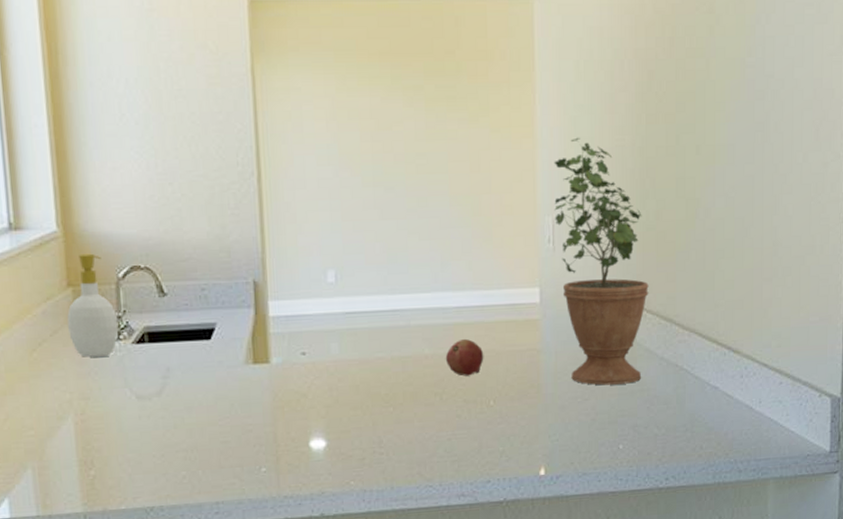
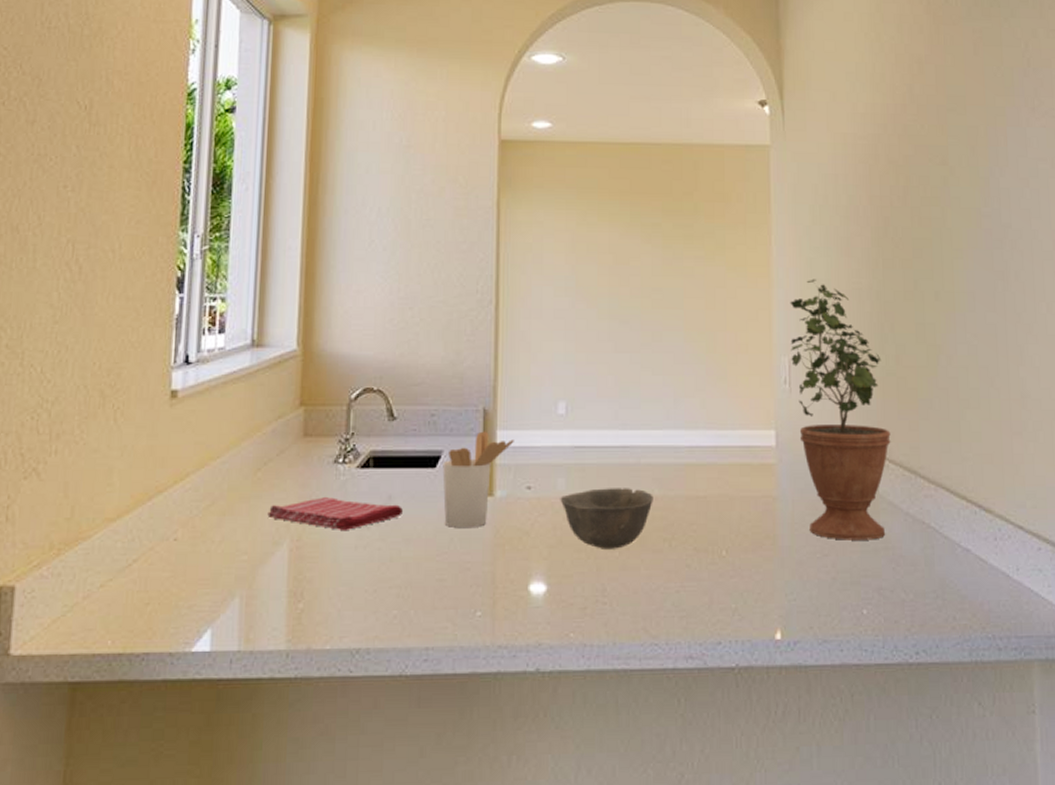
dish towel: none [48,372,182,403] -> present [267,497,403,530]
soap bottle: present [67,253,119,357] -> none [294,373,345,480]
utensil holder: none [217,302,286,394] -> present [442,431,514,527]
bowl: none [334,348,424,406] -> present [560,488,653,549]
fruit: present [445,338,484,377] -> none [675,480,717,522]

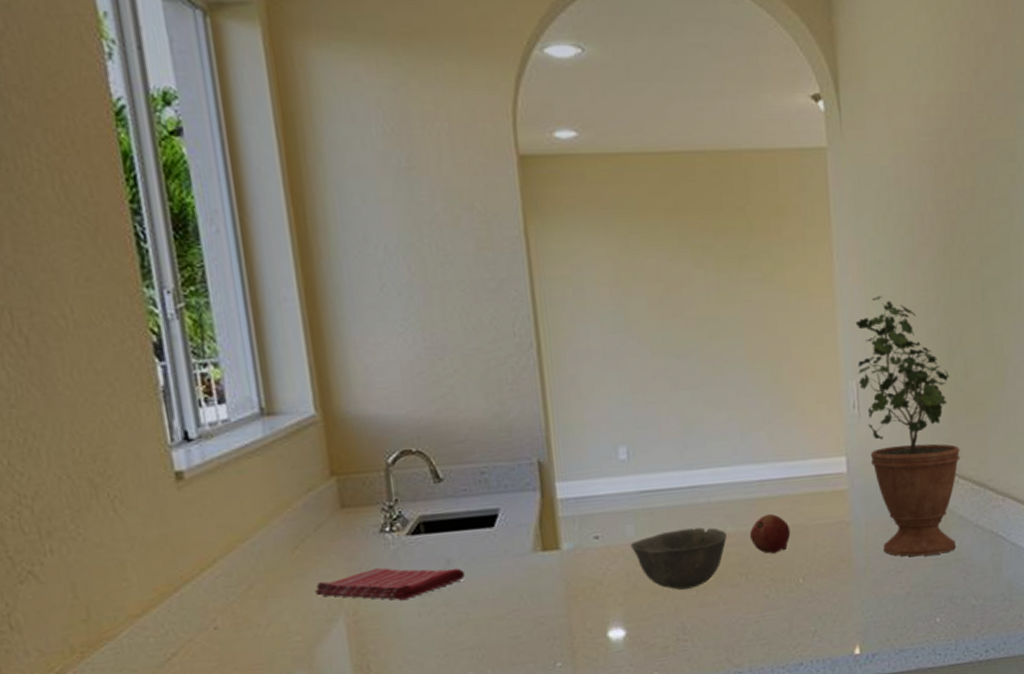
utensil holder: present [442,431,514,527] -> none [501,484,575,585]
fruit: none [675,480,717,522] -> present [749,513,791,554]

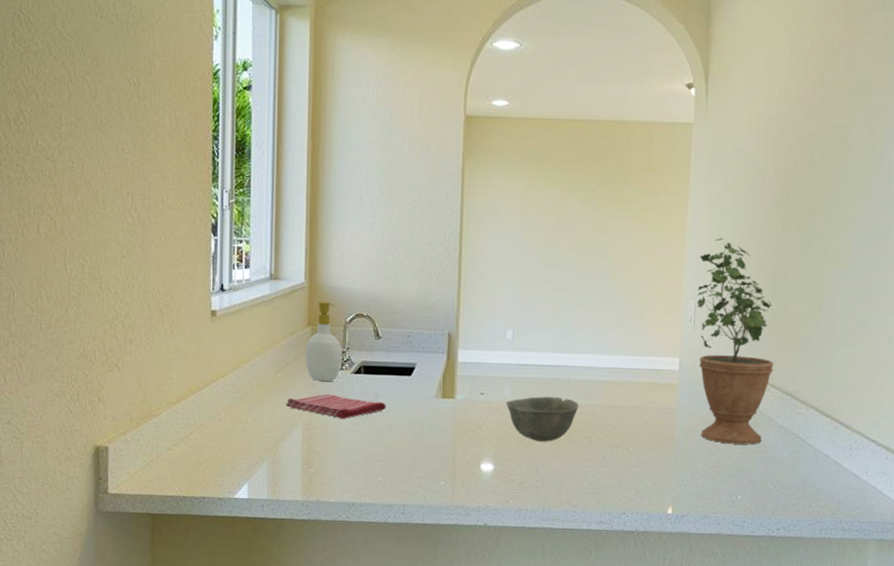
soap bottle: none [332,438,391,552] -> present [304,301,343,381]
fruit: present [749,513,791,554] -> none [596,394,629,425]

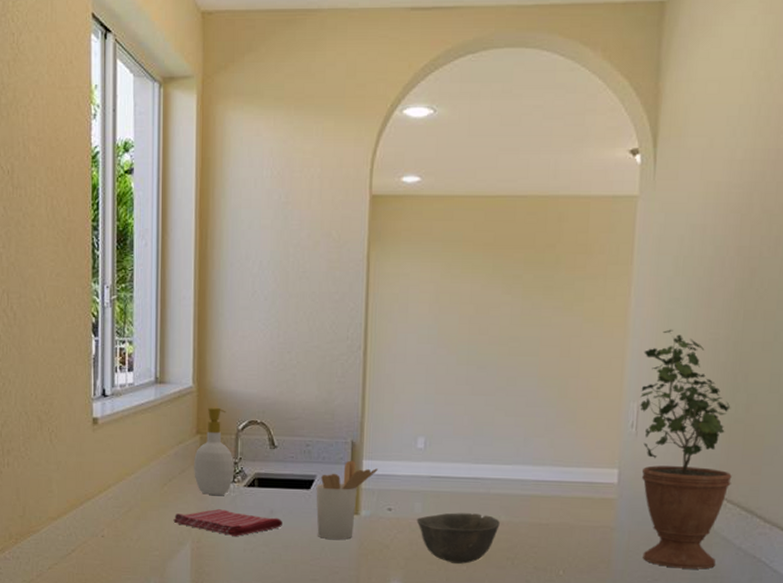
utensil holder: none [416,350,472,421] -> present [316,460,378,540]

